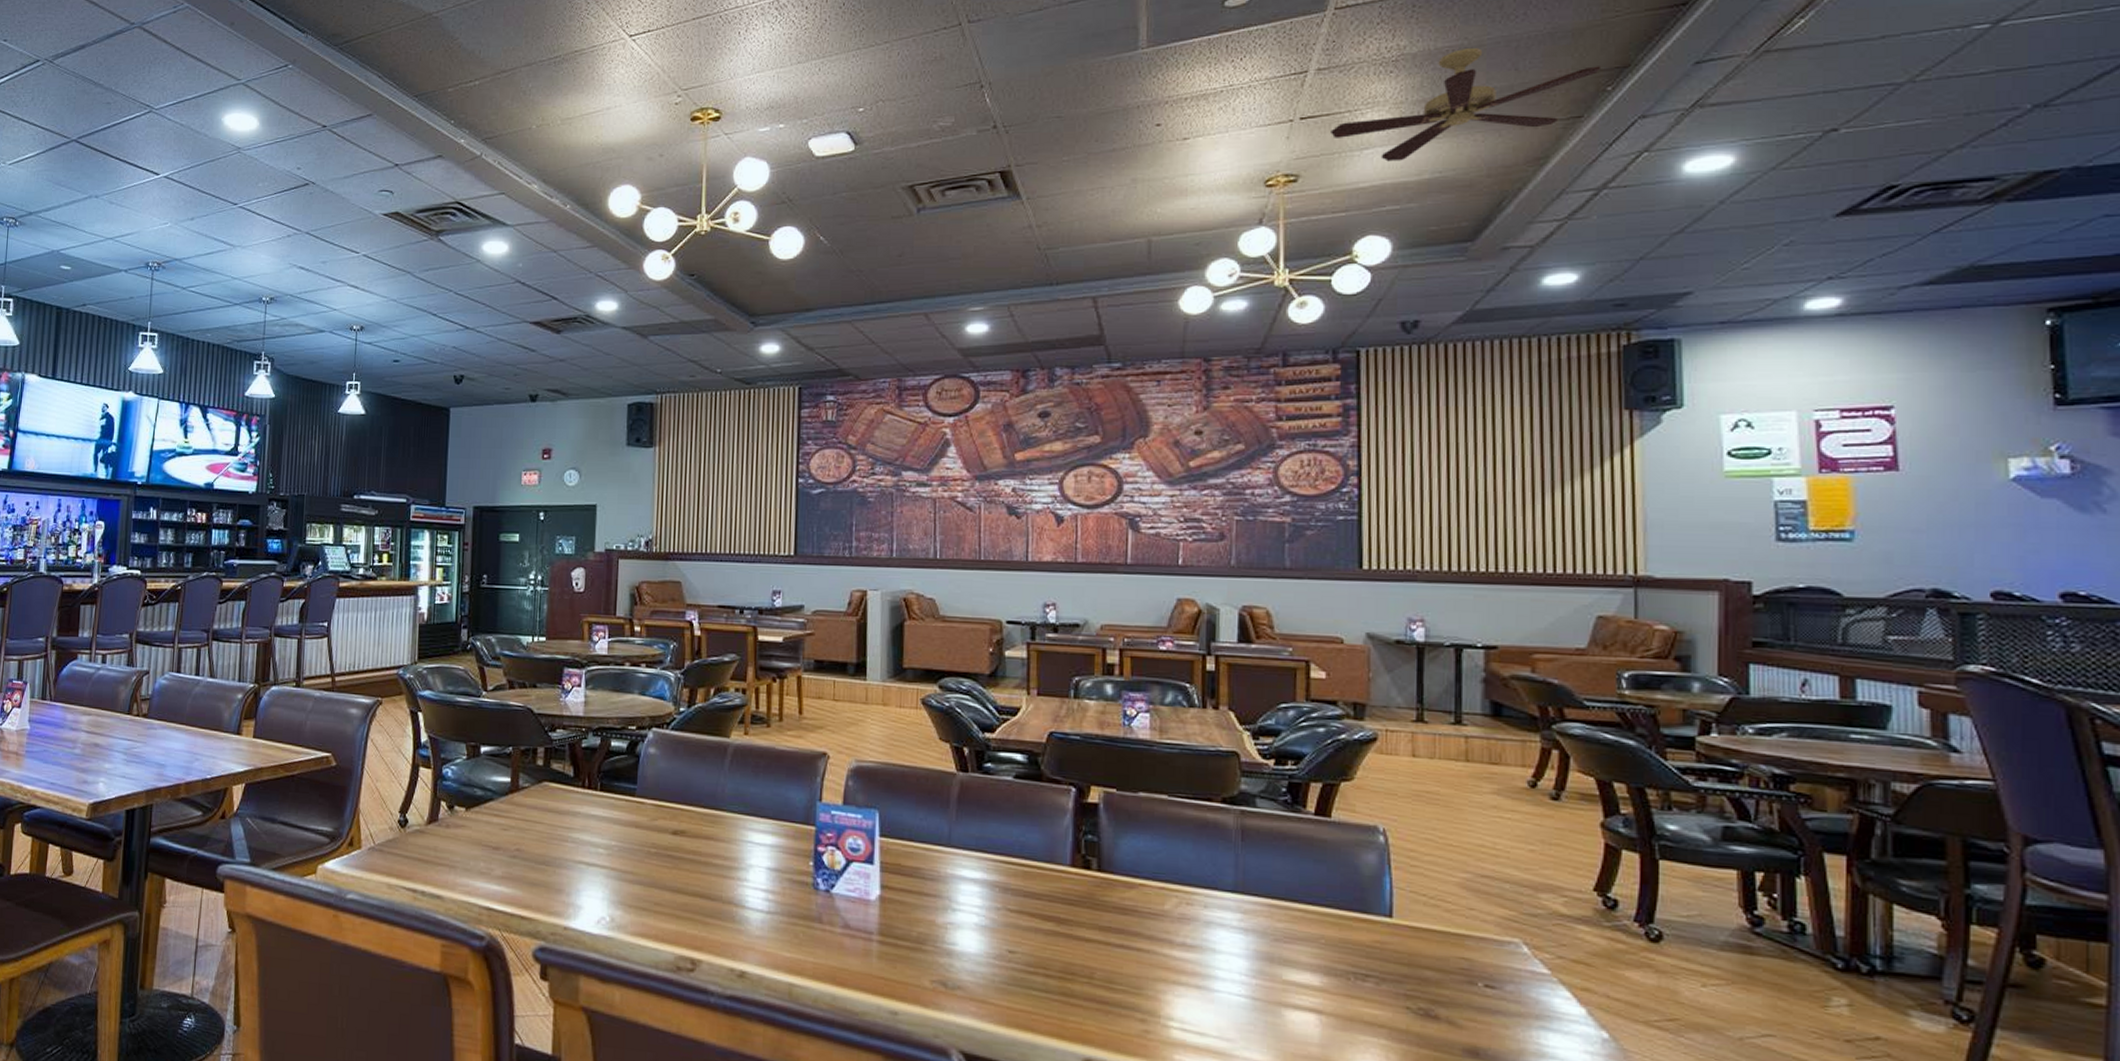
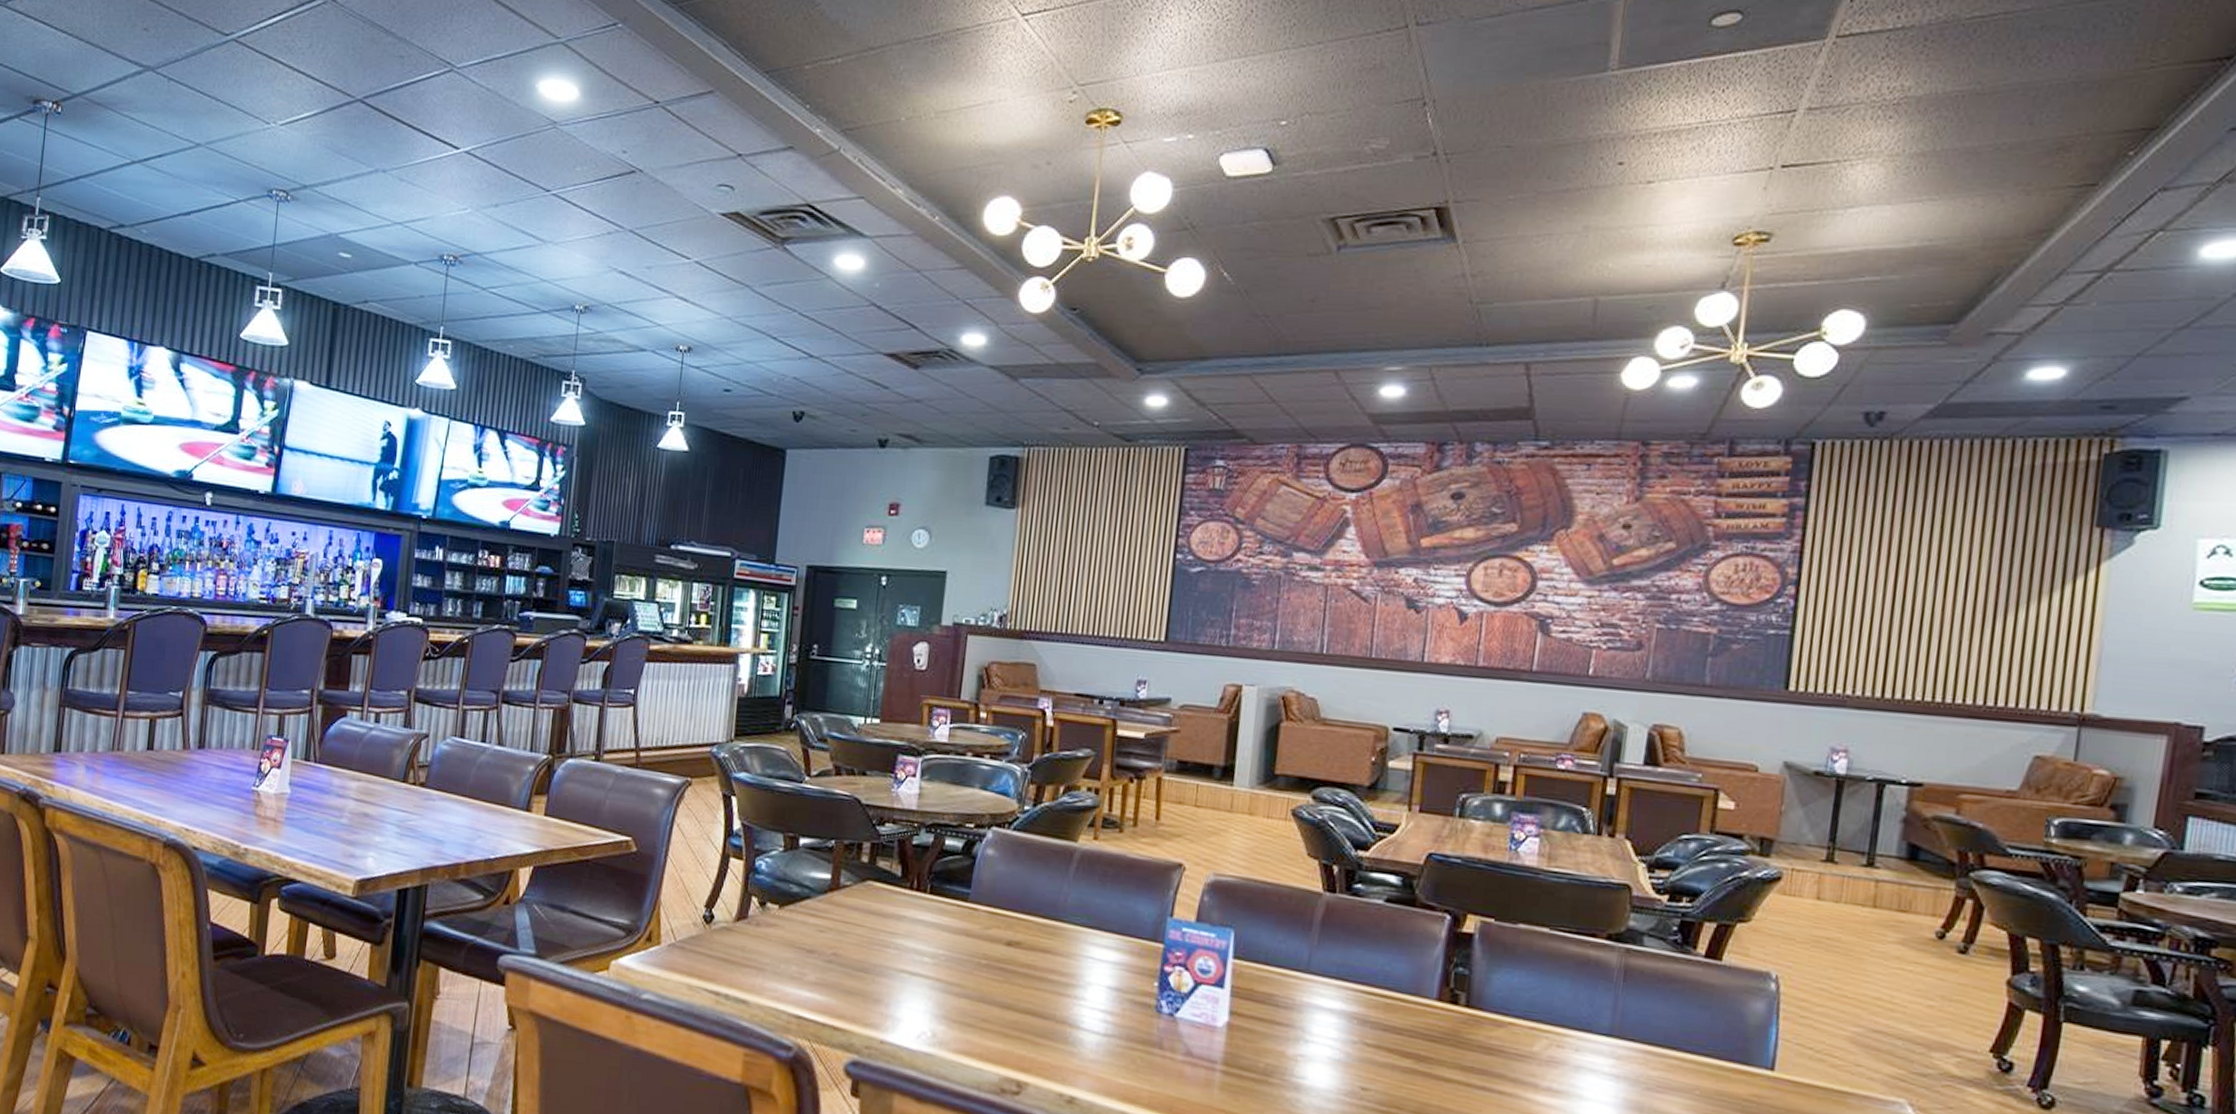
ceiling fan: present [1331,47,1602,162] -> none [1814,93,2126,225]

